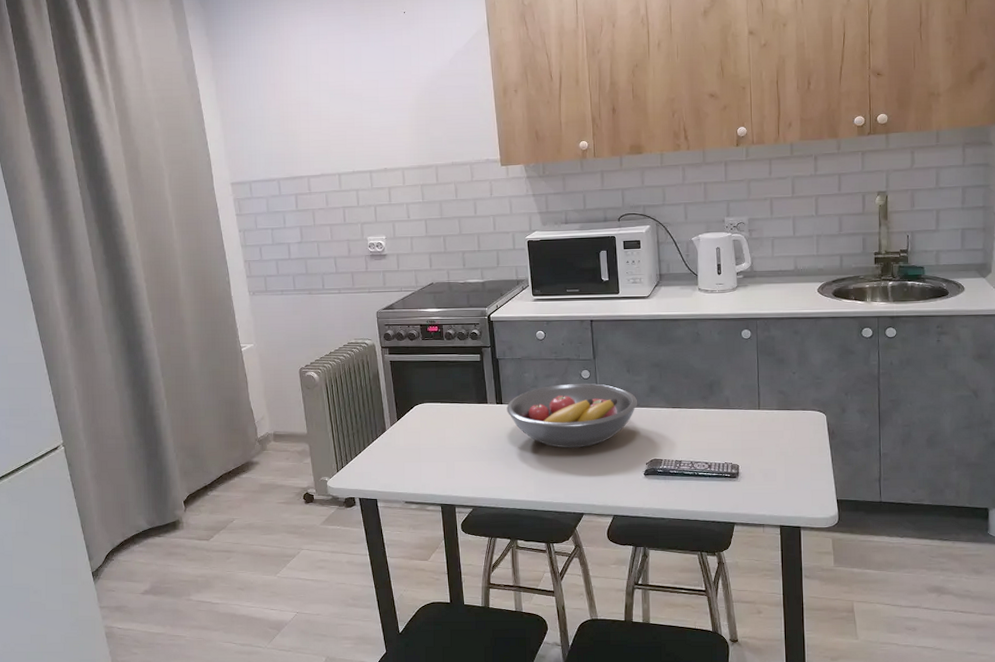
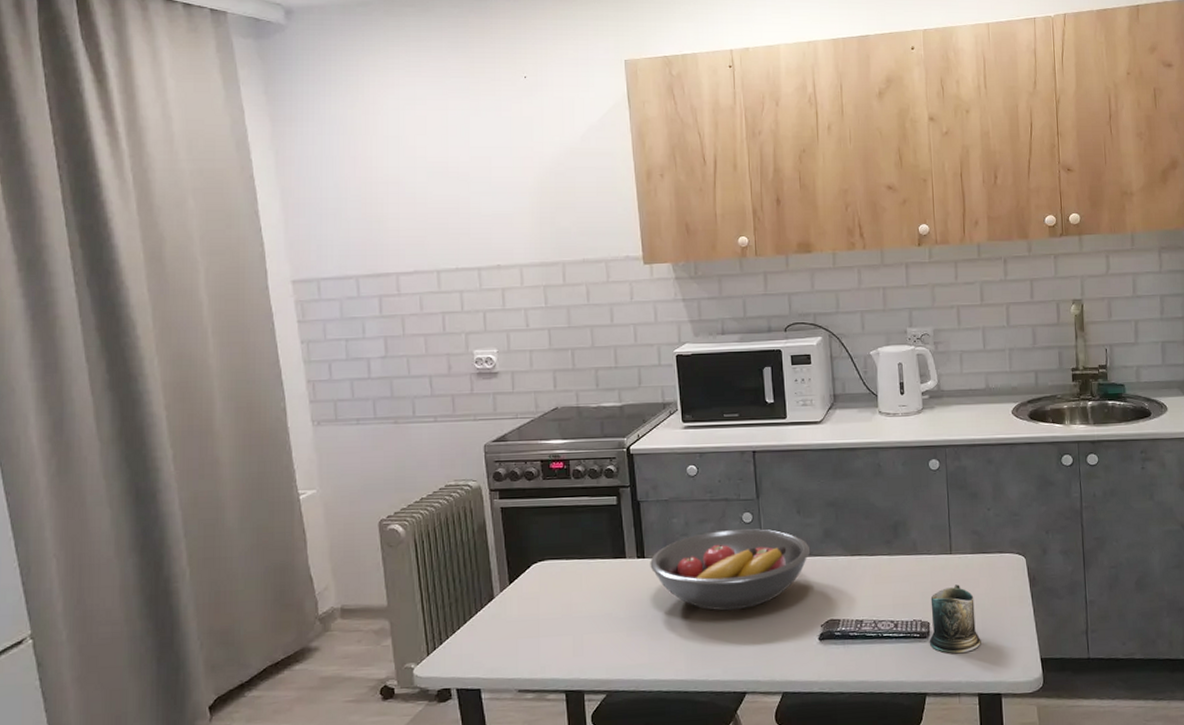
mug: none [738,435,784,492] -> present [929,584,981,654]

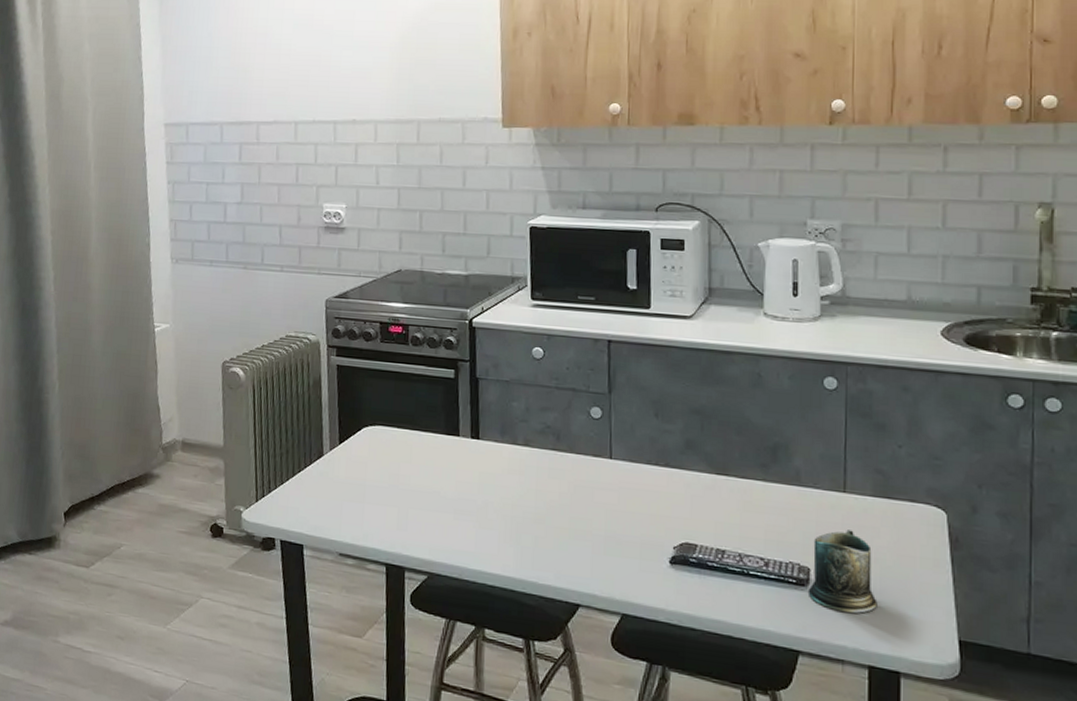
fruit bowl: present [650,528,810,611] -> none [484,422,666,513]

